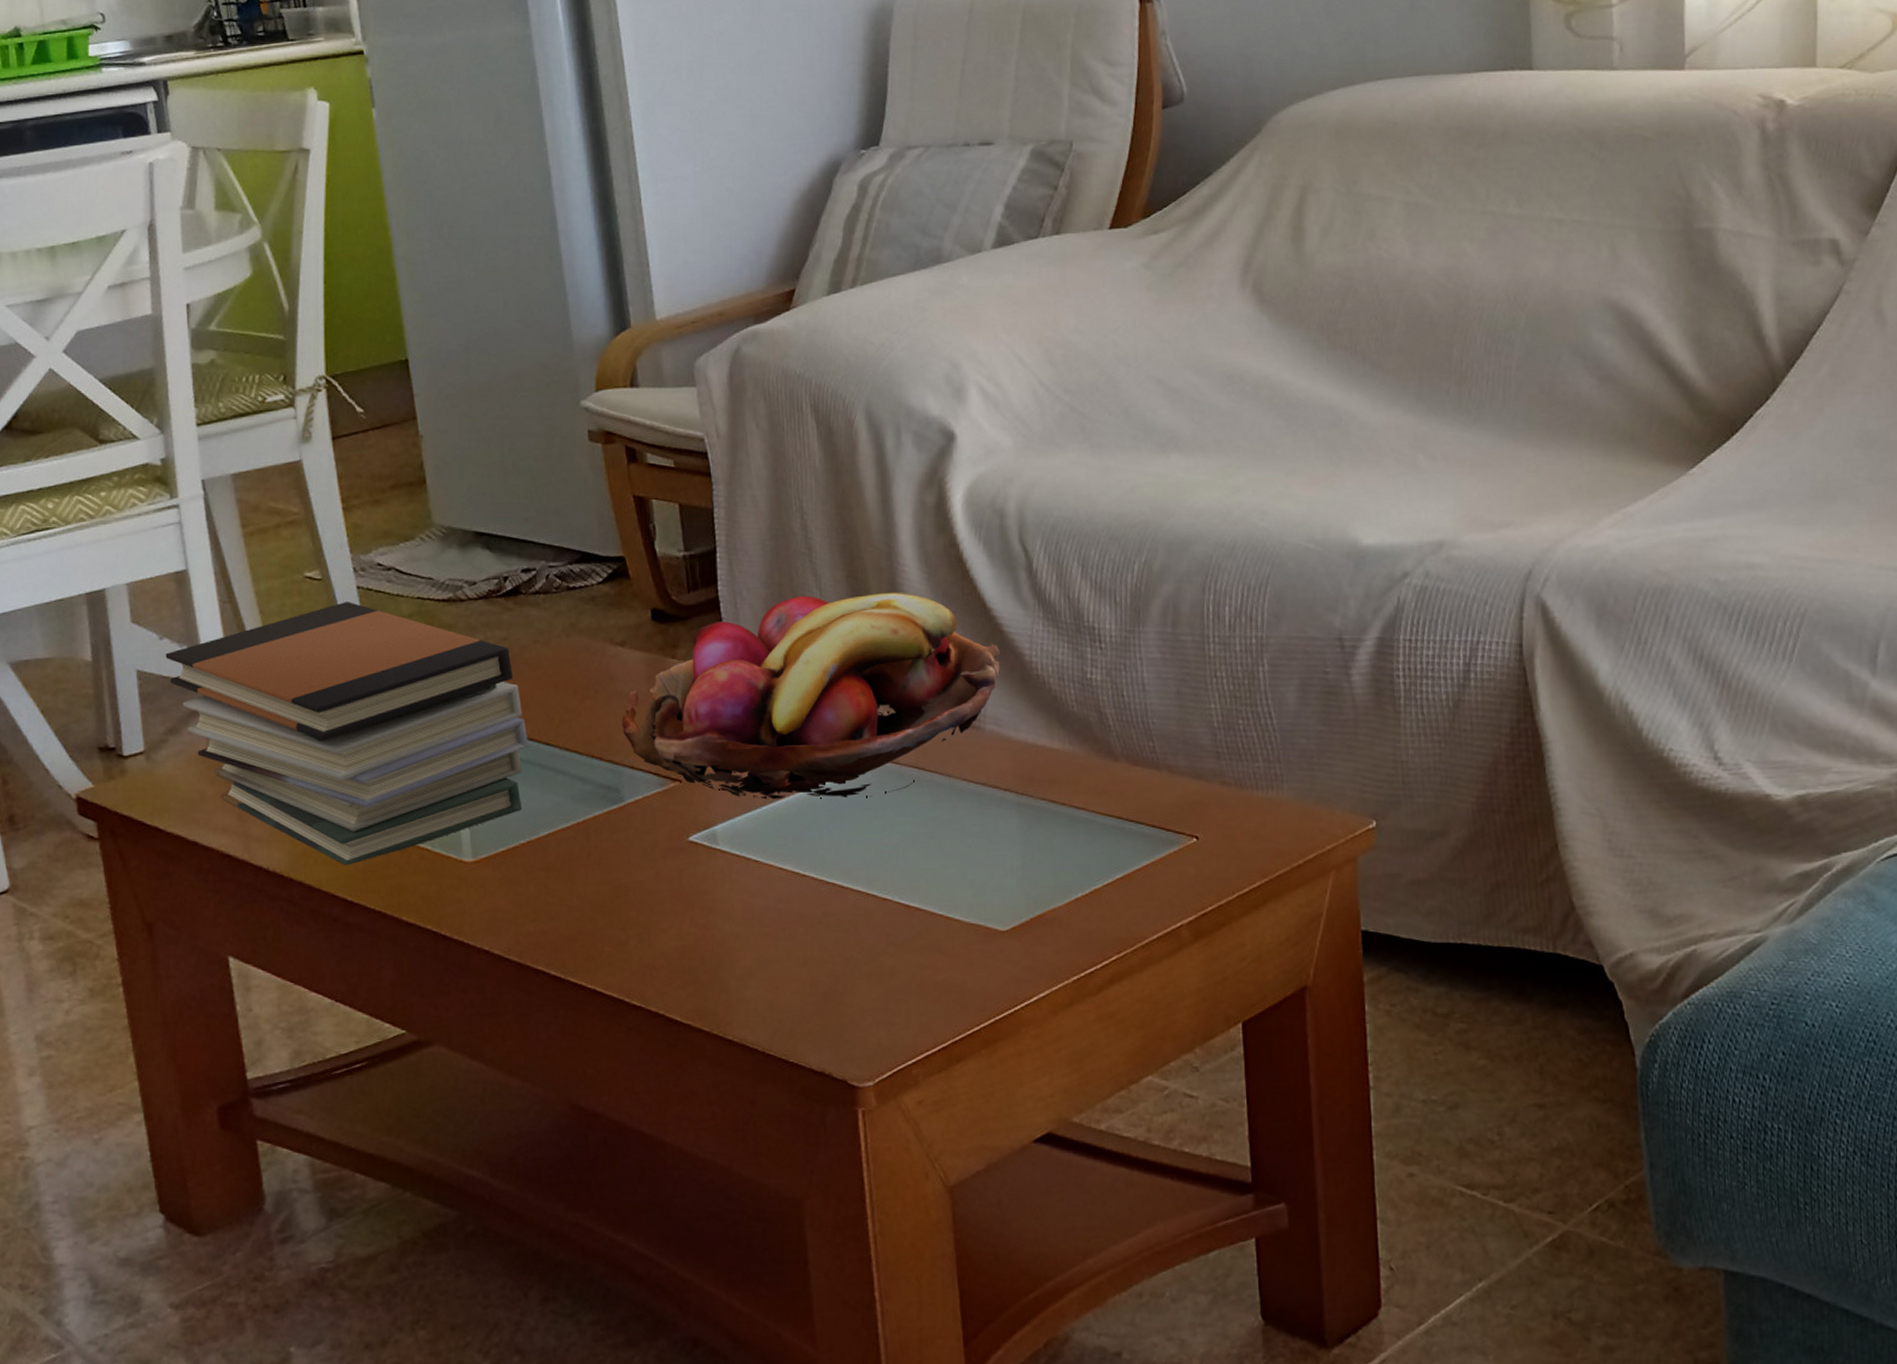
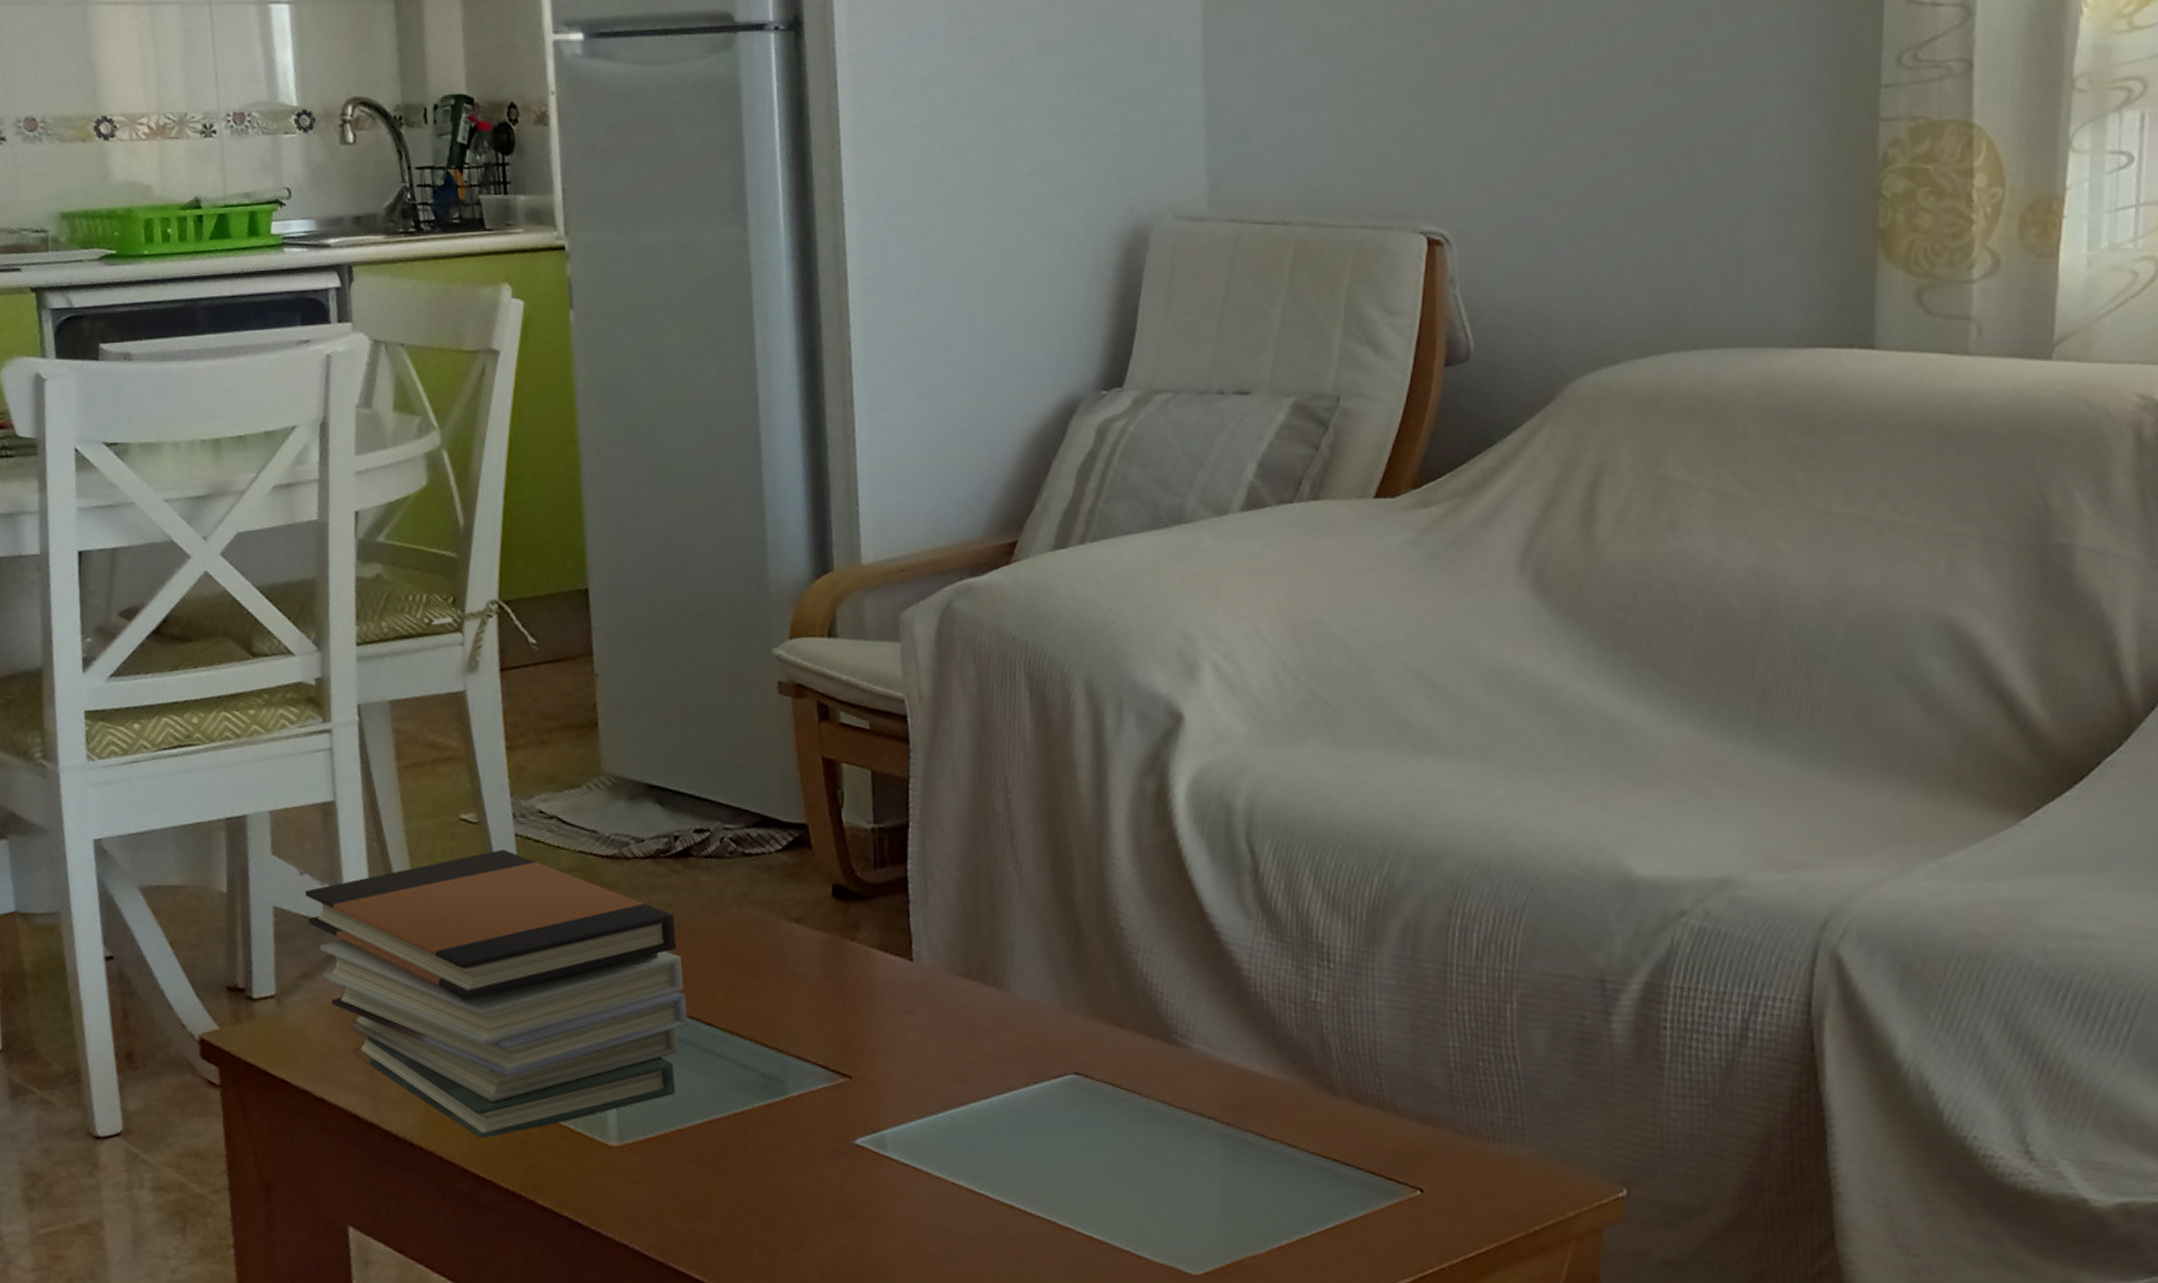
fruit basket: present [621,592,1000,800] -> none [790,882,1215,1113]

